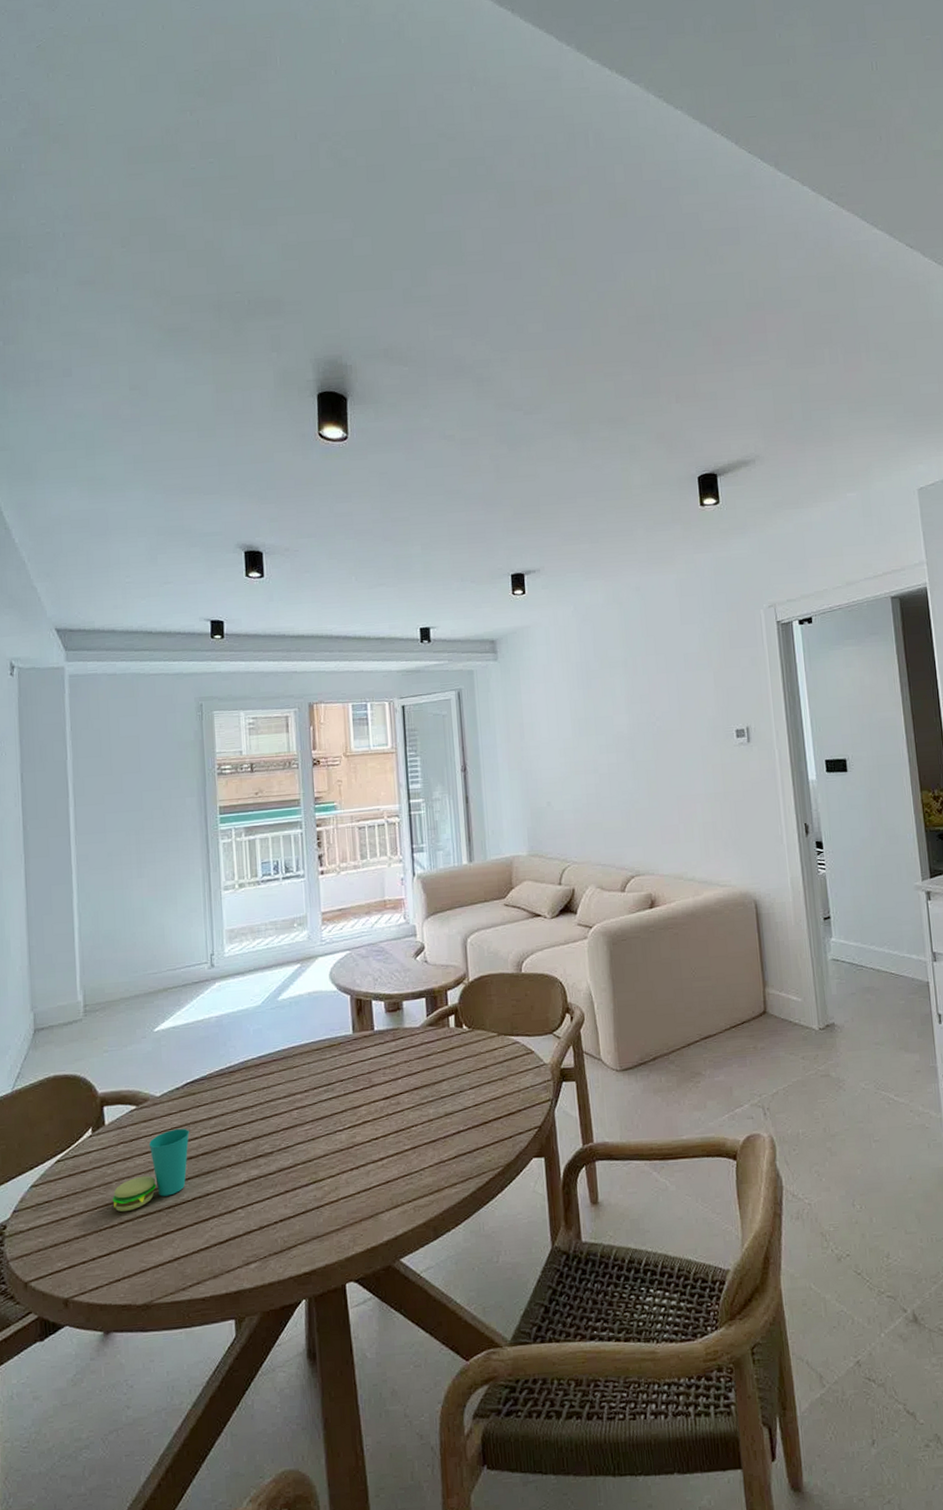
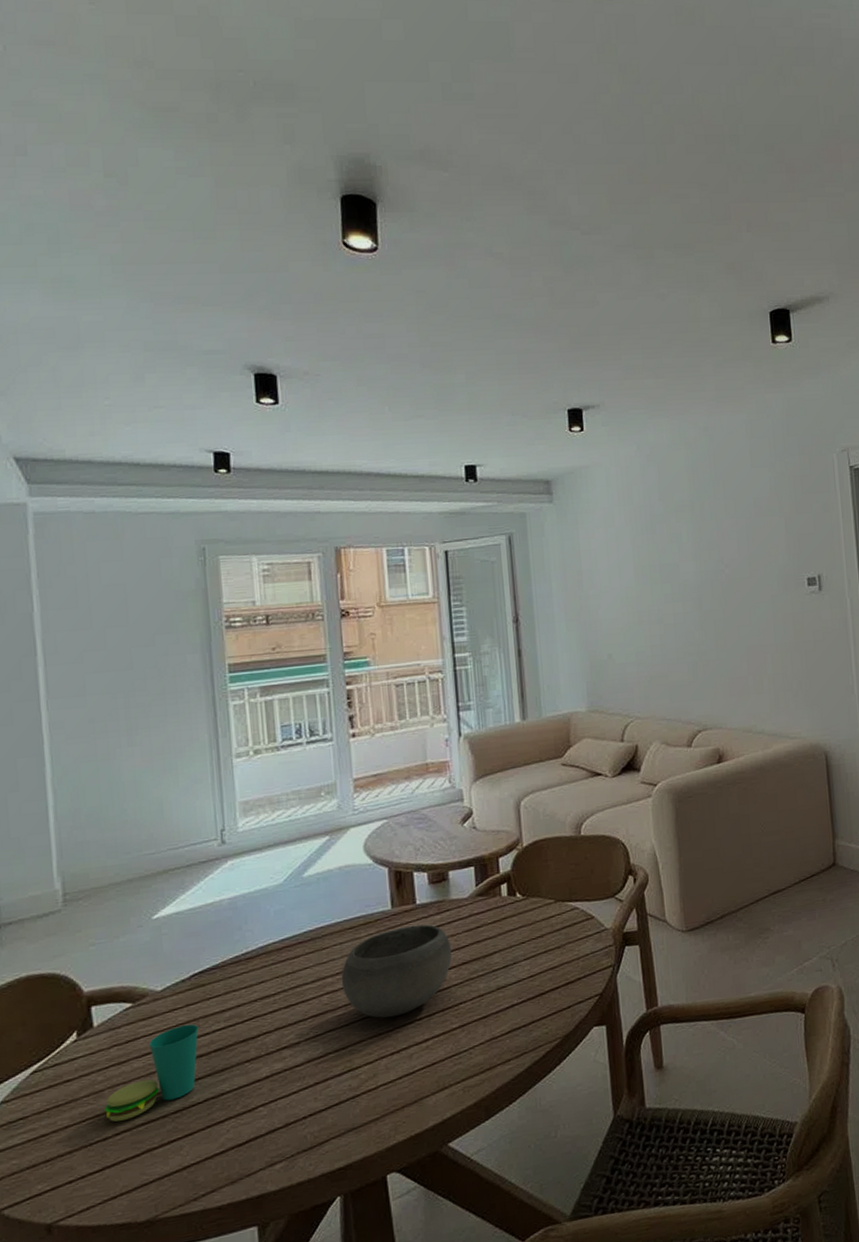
bowl: none [308,1050,406,1135] -> present [341,924,452,1018]

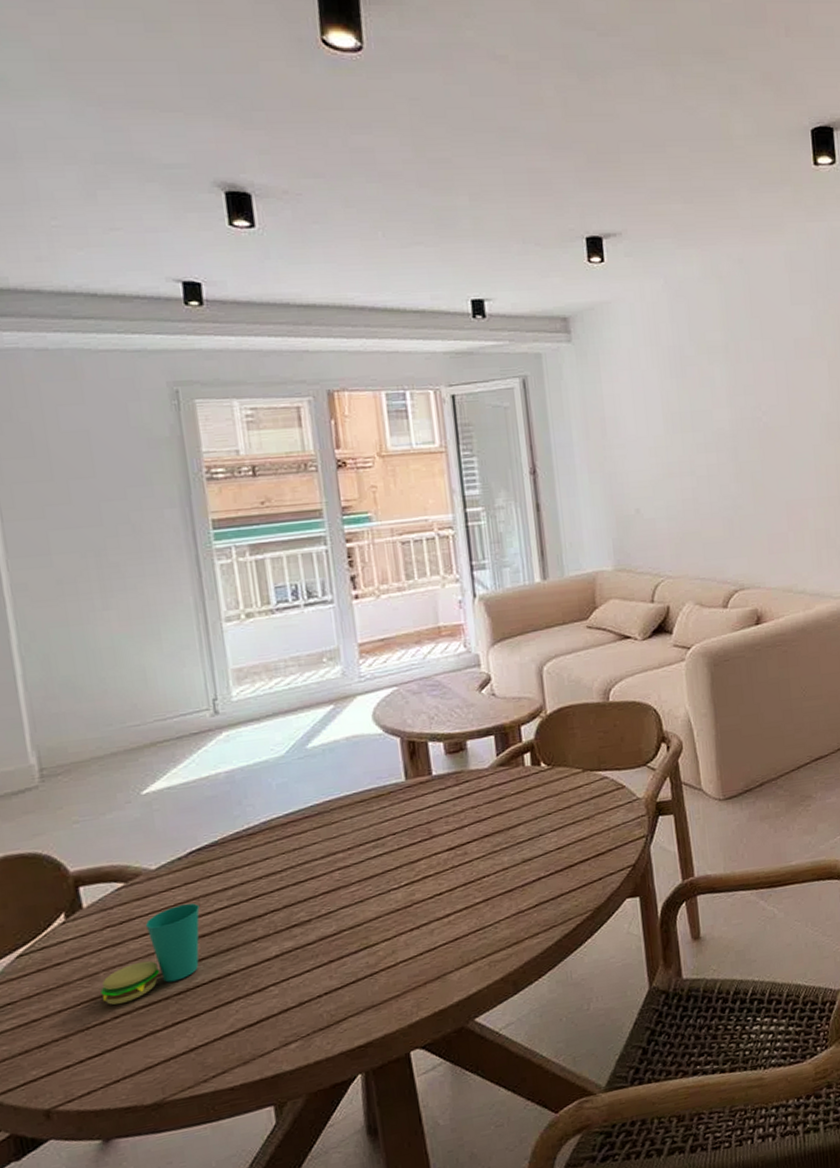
bowl: present [341,924,452,1018] -> none [353,796,473,894]

